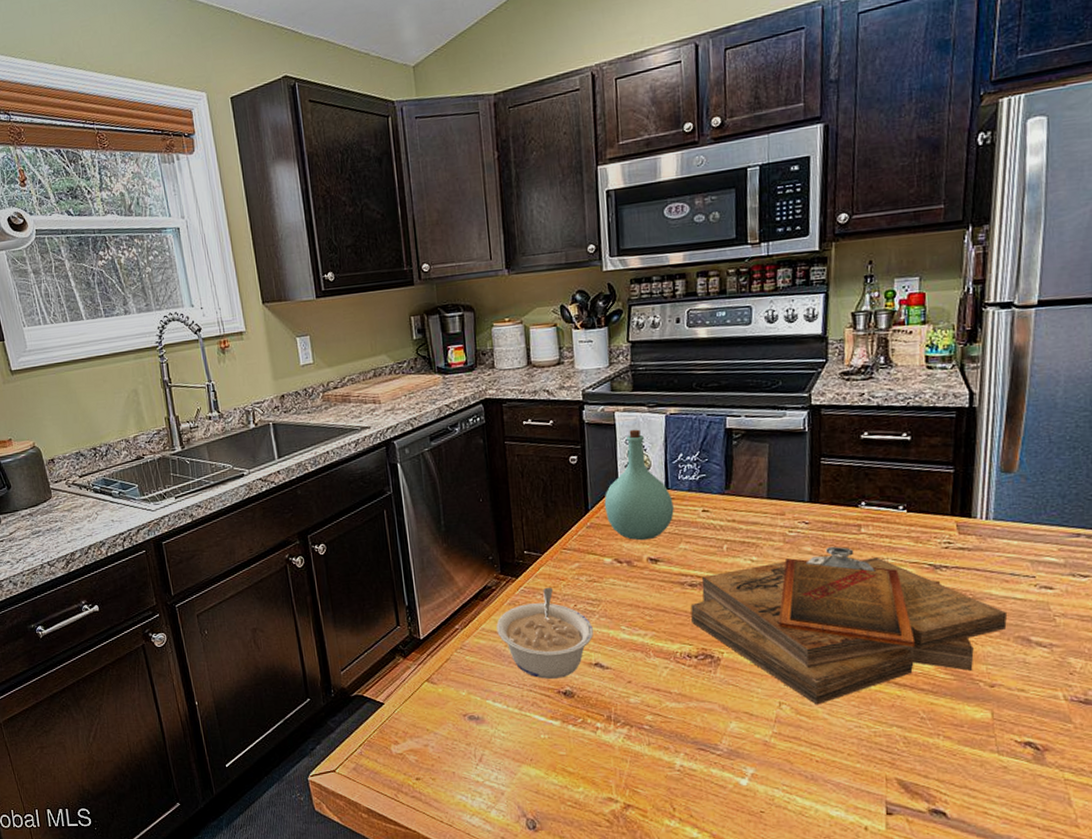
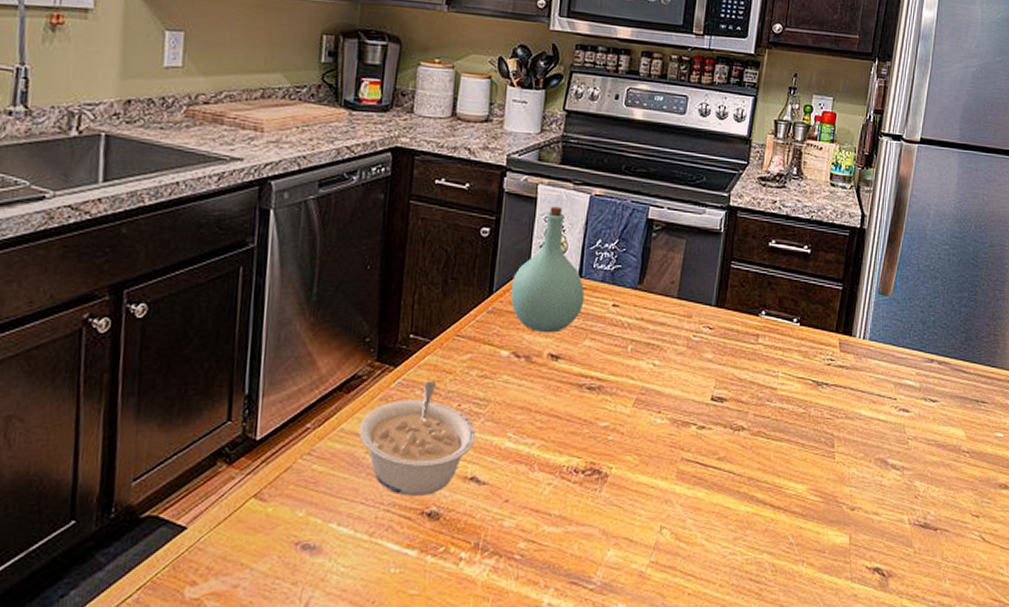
clipboard: present [690,546,1007,705] -> none [584,355,871,530]

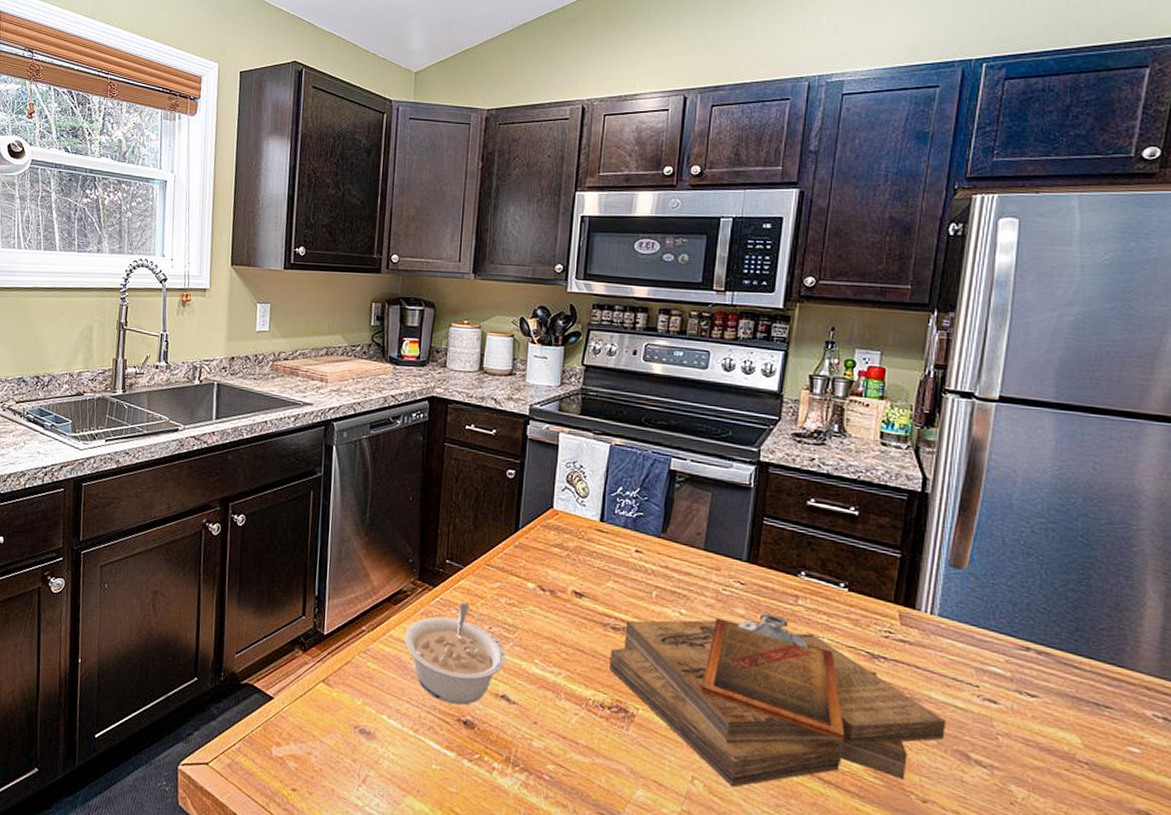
bottle: present [510,206,585,333] -> none [535,453,607,572]
clipboard: none [584,355,871,530] -> present [609,613,945,788]

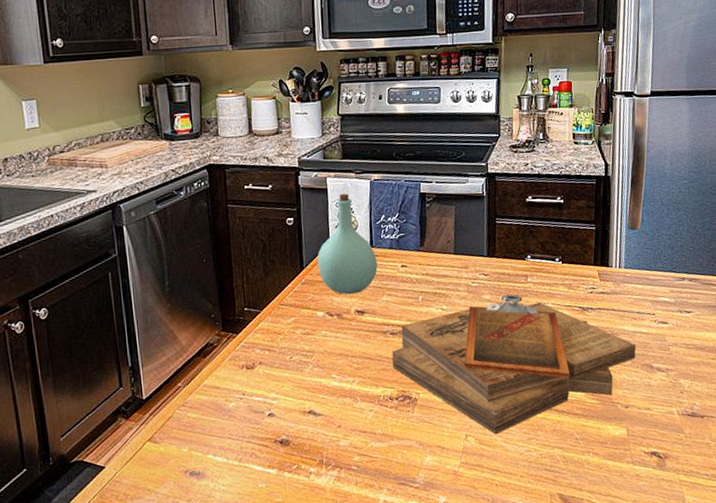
legume: present [404,602,505,705] -> none [217,341,307,430]
bottle: none [535,453,607,572] -> present [317,193,378,295]

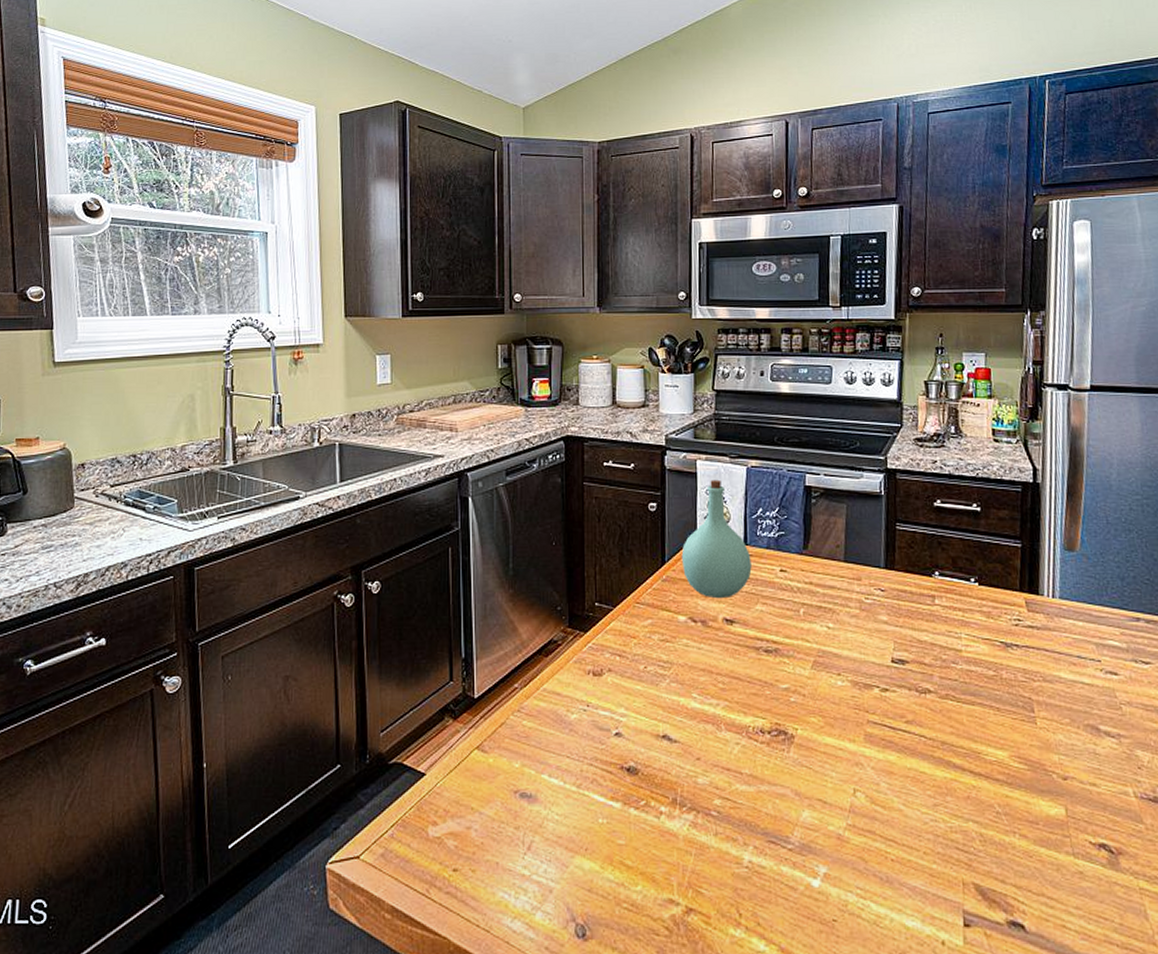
clipboard: present [392,294,636,435] -> none [765,616,1076,794]

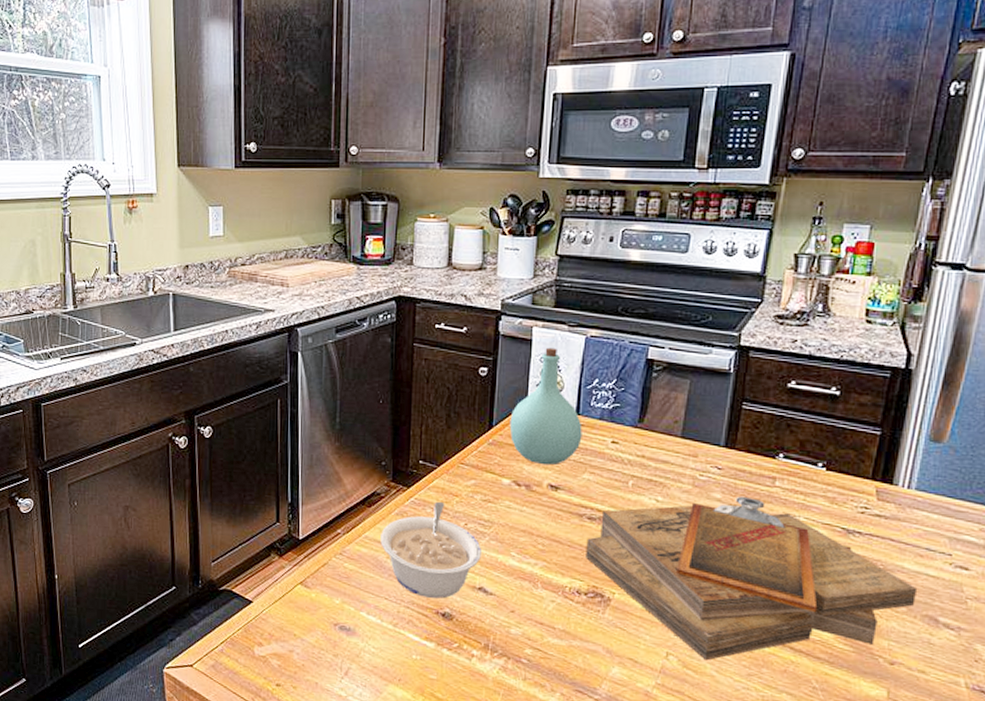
legume: none [559,644,663,751] -> present [380,501,481,599]
clipboard: none [765,616,1076,794] -> present [586,496,916,661]

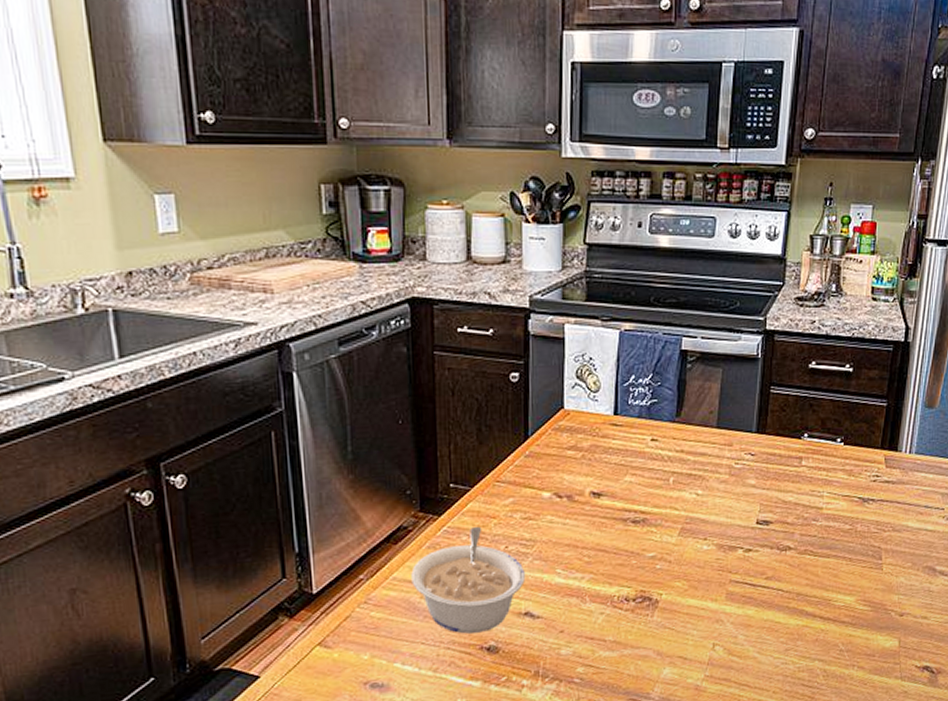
bottle: present [509,347,583,466] -> none [546,345,622,472]
clipboard: present [586,496,916,661] -> none [632,479,918,644]

